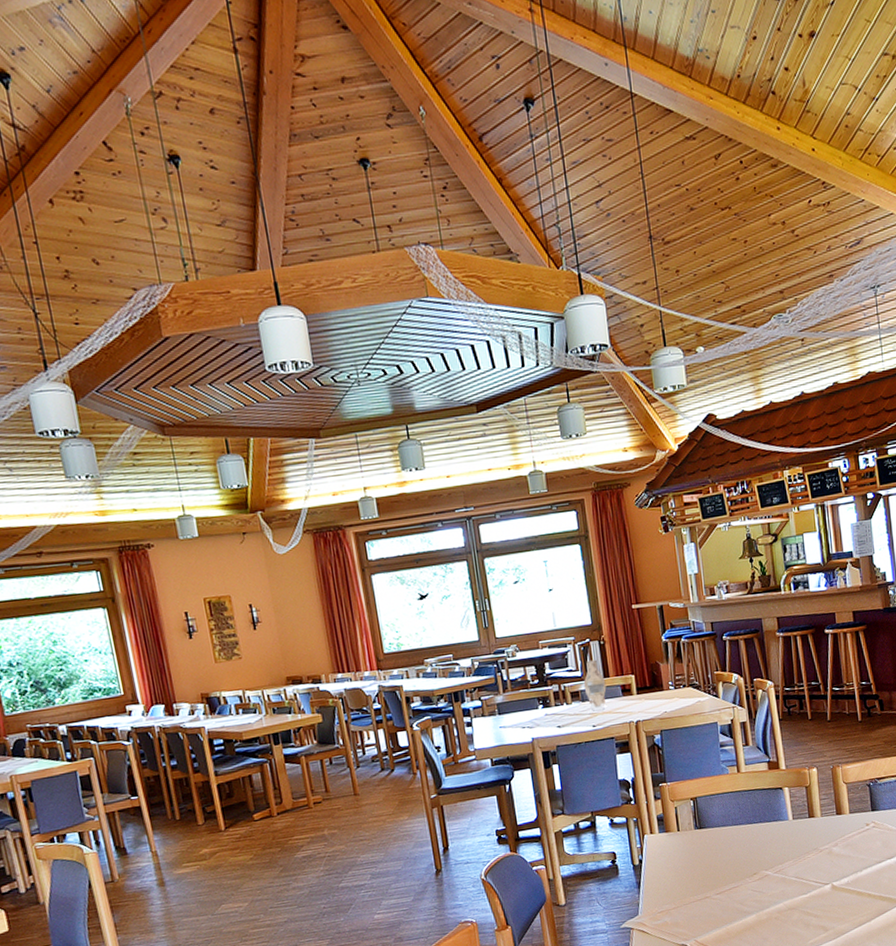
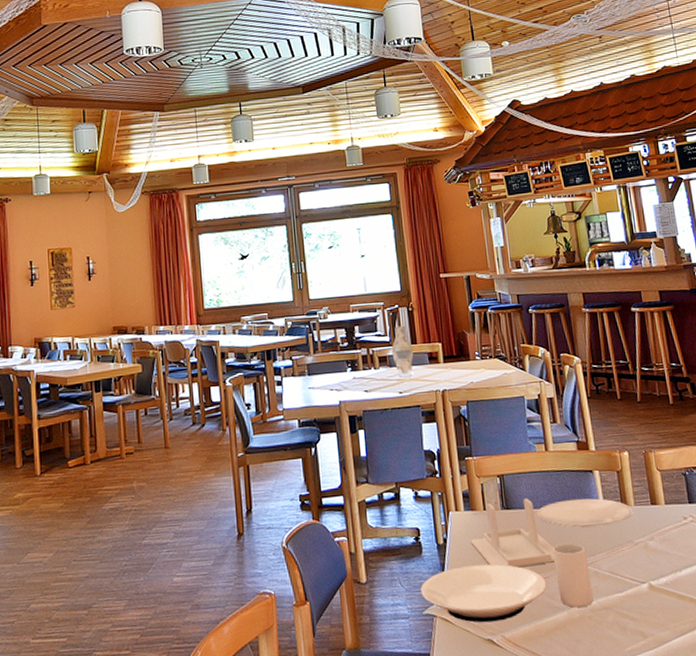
plate: none [618,878,737,931] -> present [420,563,547,623]
napkin holder: none [665,817,746,881] -> present [470,498,556,568]
plate: none [728,812,819,840] -> present [537,498,632,528]
cup: none [742,854,780,911] -> present [552,543,594,608]

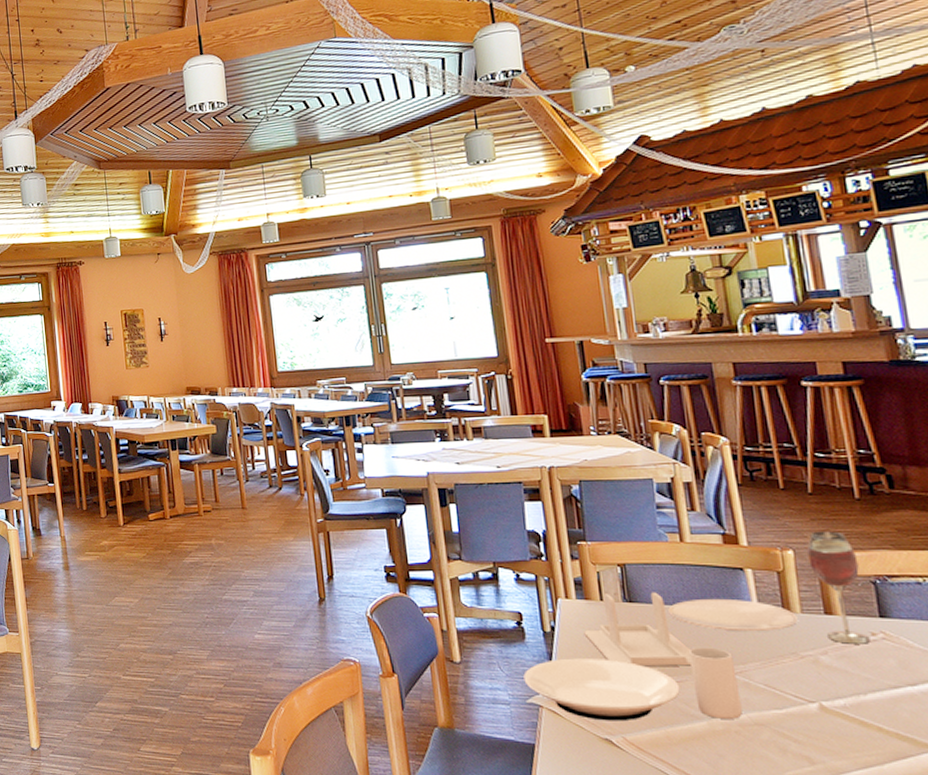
vase: present [391,325,414,379] -> none [487,394,514,452]
wineglass: none [637,433,683,529] -> present [806,531,870,644]

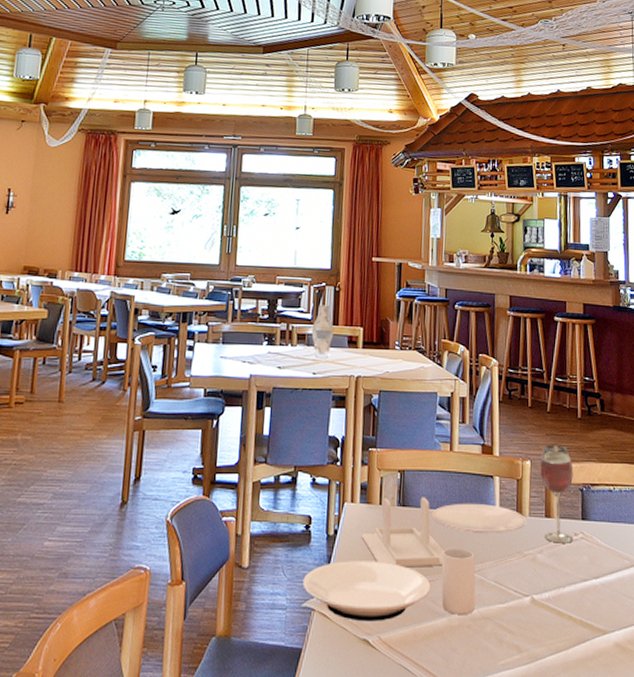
vase: none [487,394,514,452] -> present [311,305,334,360]

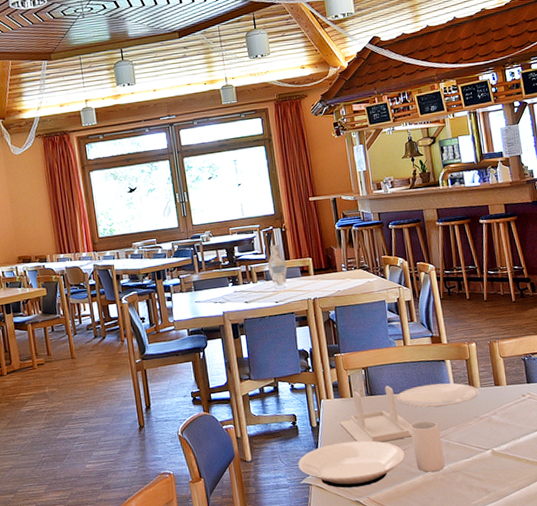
wineglass: present [539,445,573,543] -> none [483,326,522,405]

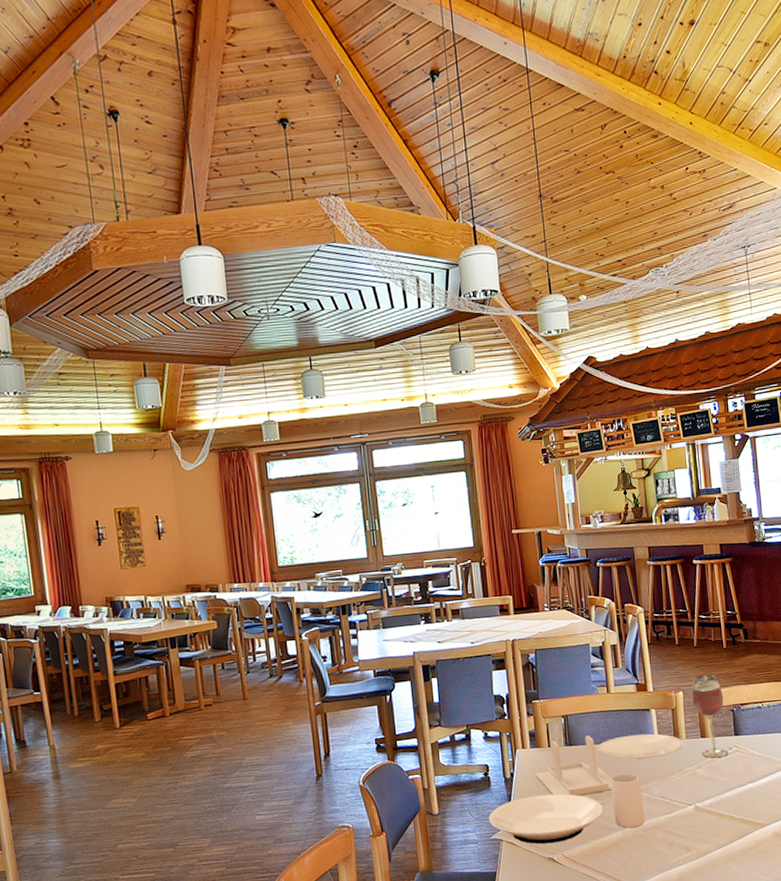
vase: present [267,244,288,290] -> none [464,580,486,630]
wineglass: none [483,326,522,405] -> present [691,674,728,758]

